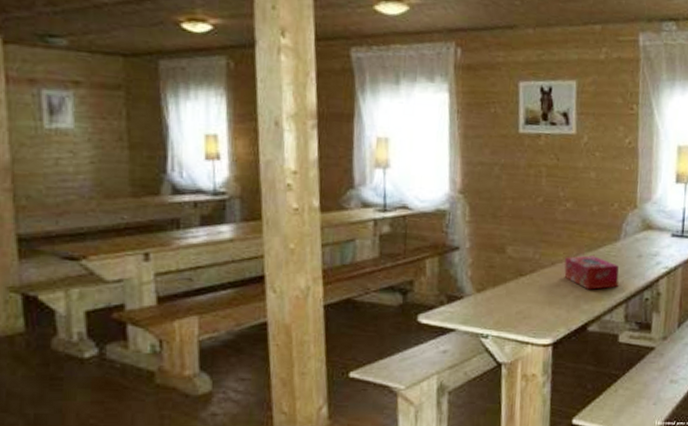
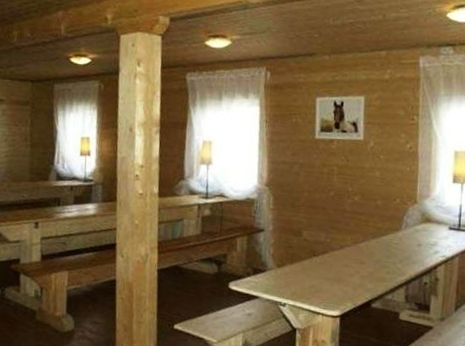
tissue box: present [564,255,619,290] -> none [351,242,400,272]

